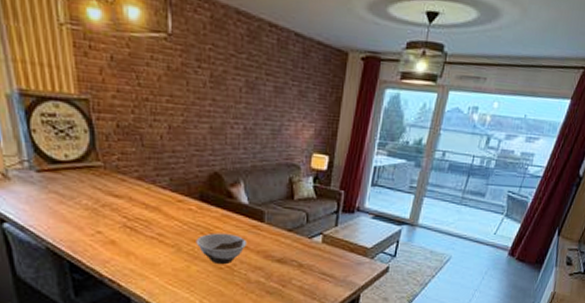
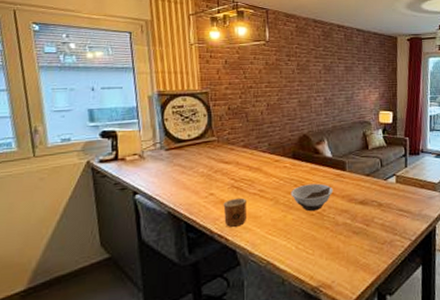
cup: none [114,239,142,272] -> present [223,197,246,227]

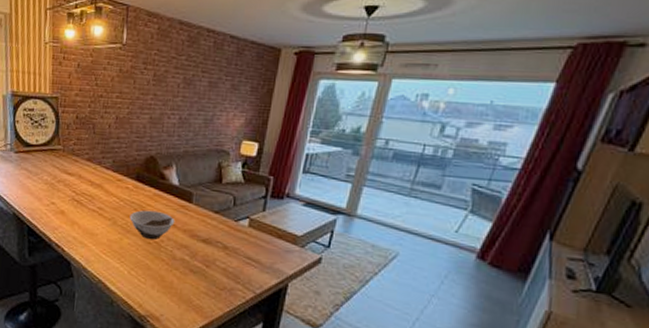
cup: present [223,197,246,227] -> none [62,211,85,240]

